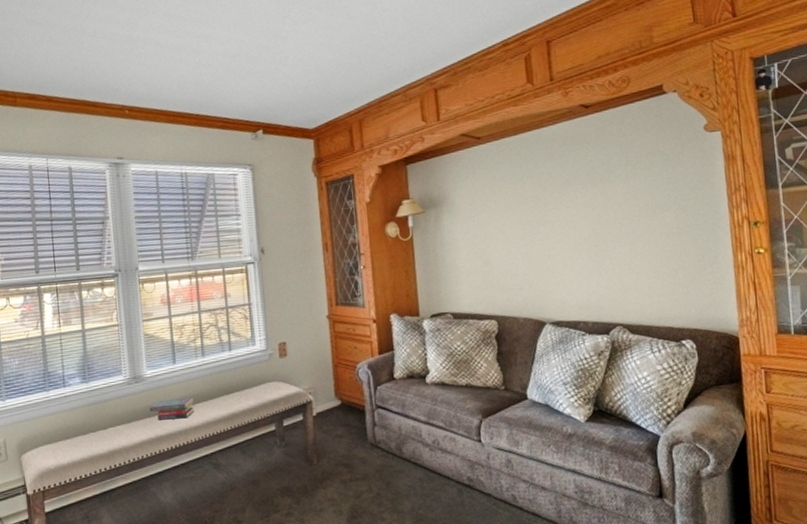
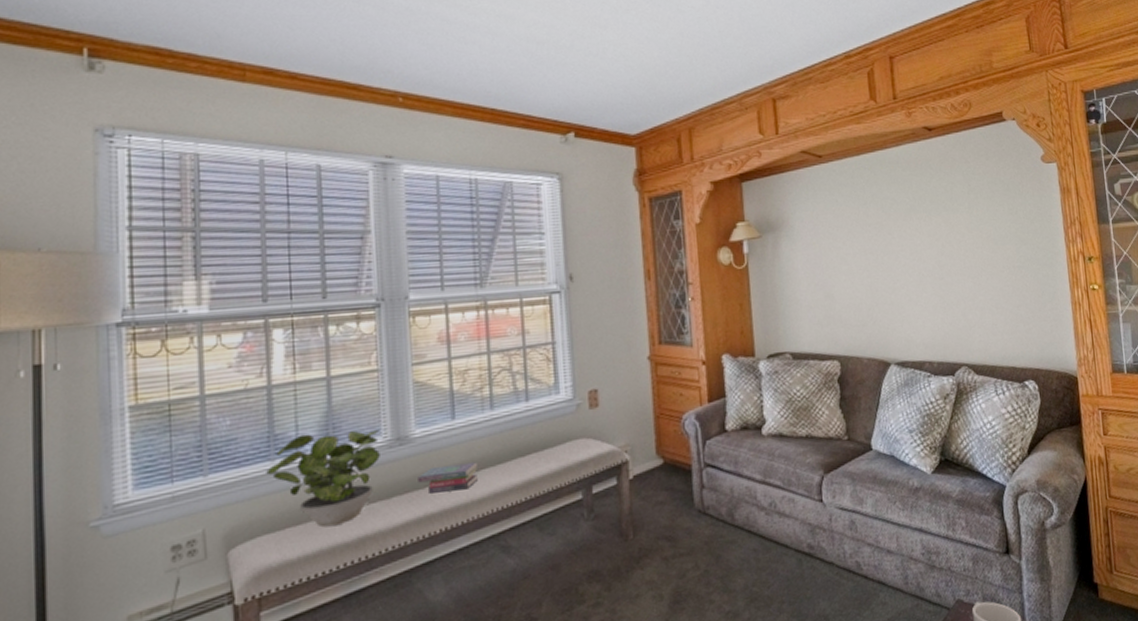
potted plant: none [44,371,122,442] -> present [266,430,380,527]

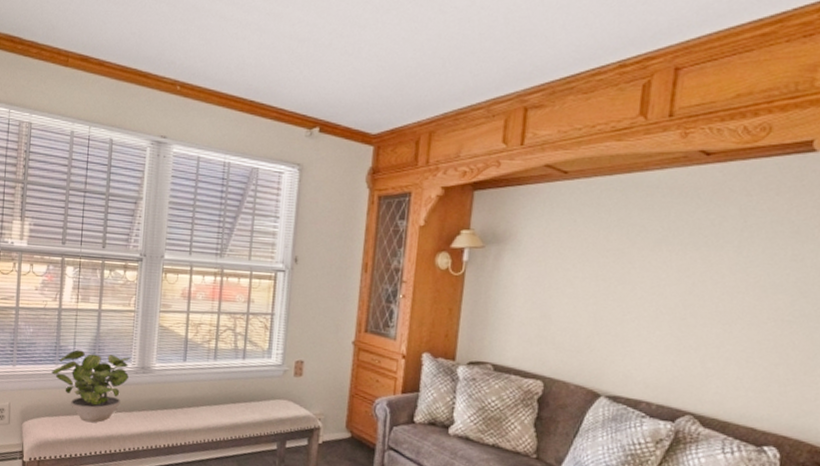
books: present [418,462,478,494] -> none [153,395,198,419]

